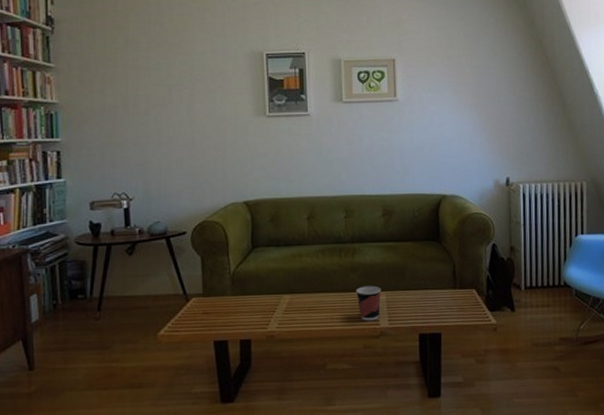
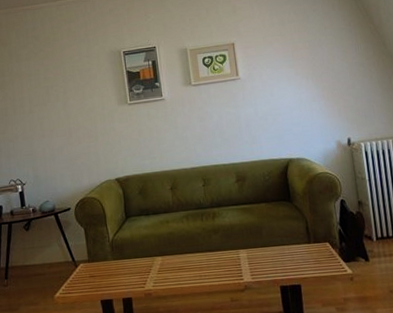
cup: present [356,285,382,321] -> none [219,244,243,277]

